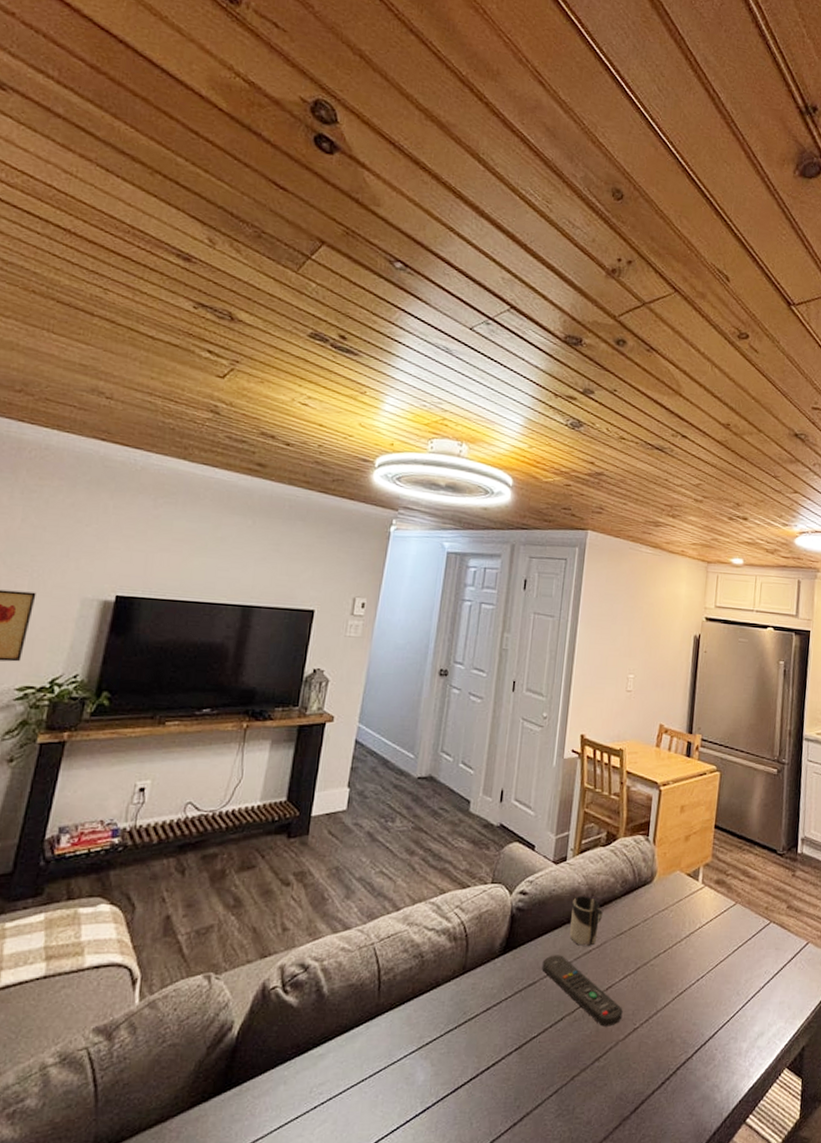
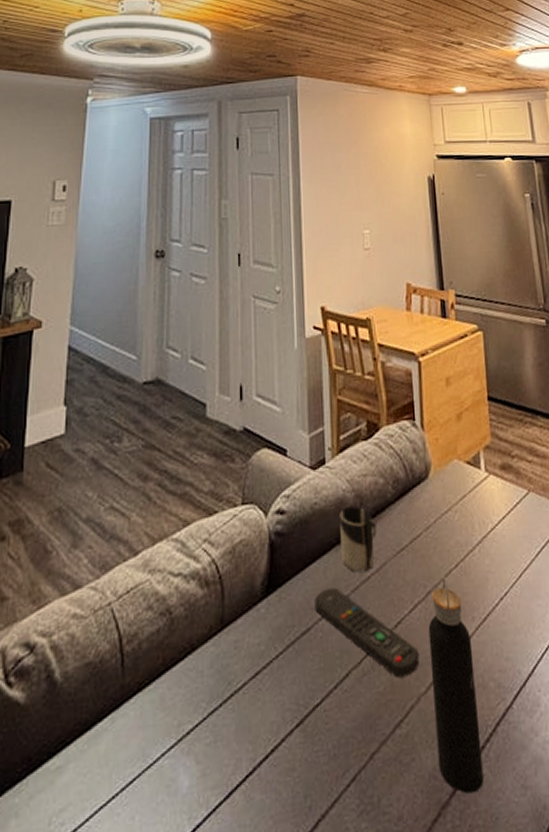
water bottle: none [625,958,668,1113] -> present [428,576,484,794]

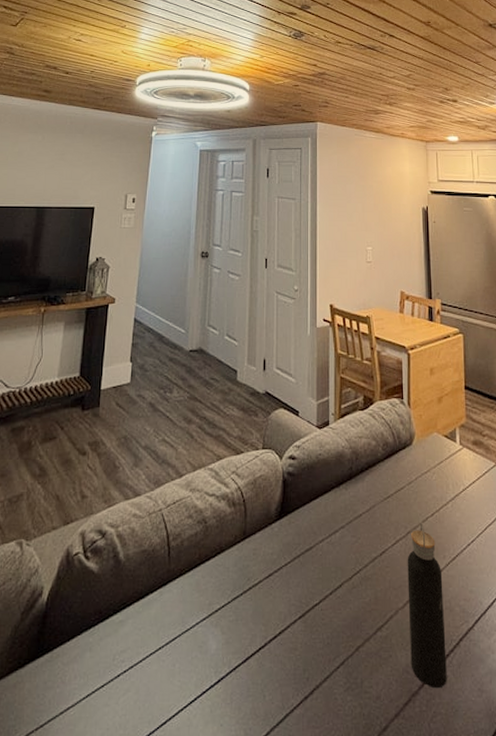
remote control: present [314,587,420,678] -> none [316,519,399,594]
cup: present [340,506,378,572] -> none [339,460,369,510]

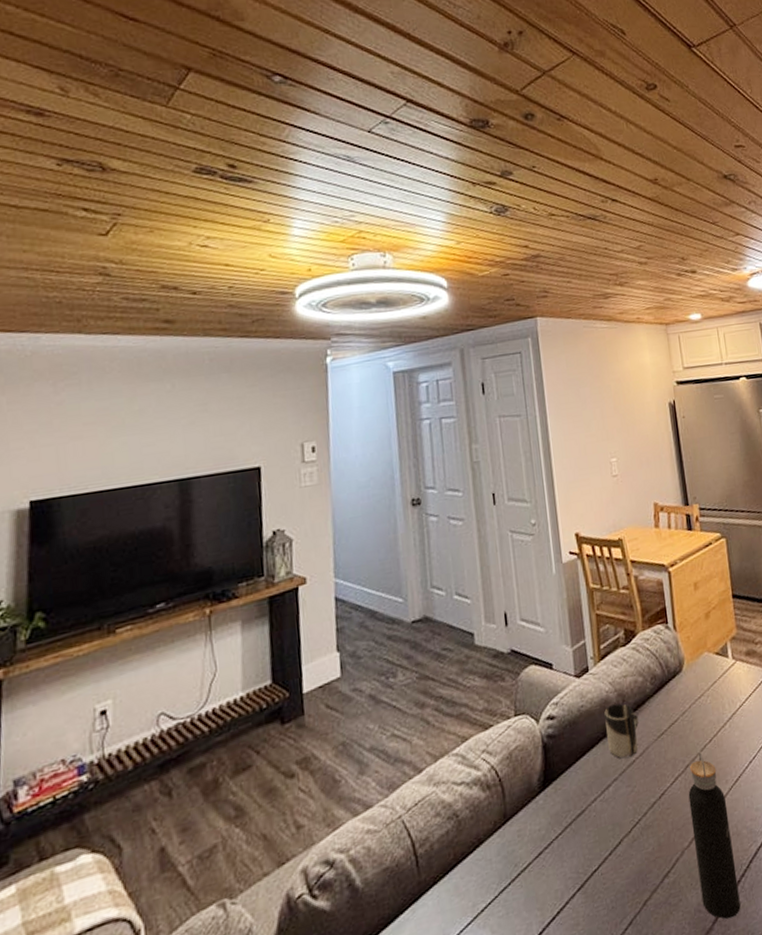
cup: none [339,460,369,510] -> present [604,703,639,758]

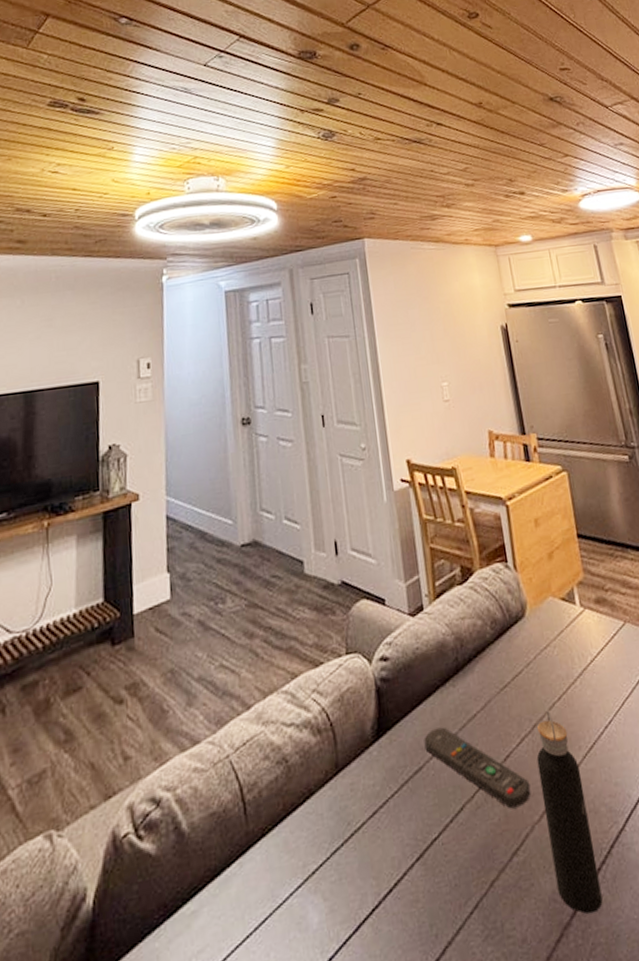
remote control: none [586,773,682,839] -> present [424,726,531,809]
cup: present [604,703,639,758] -> none [441,648,480,711]

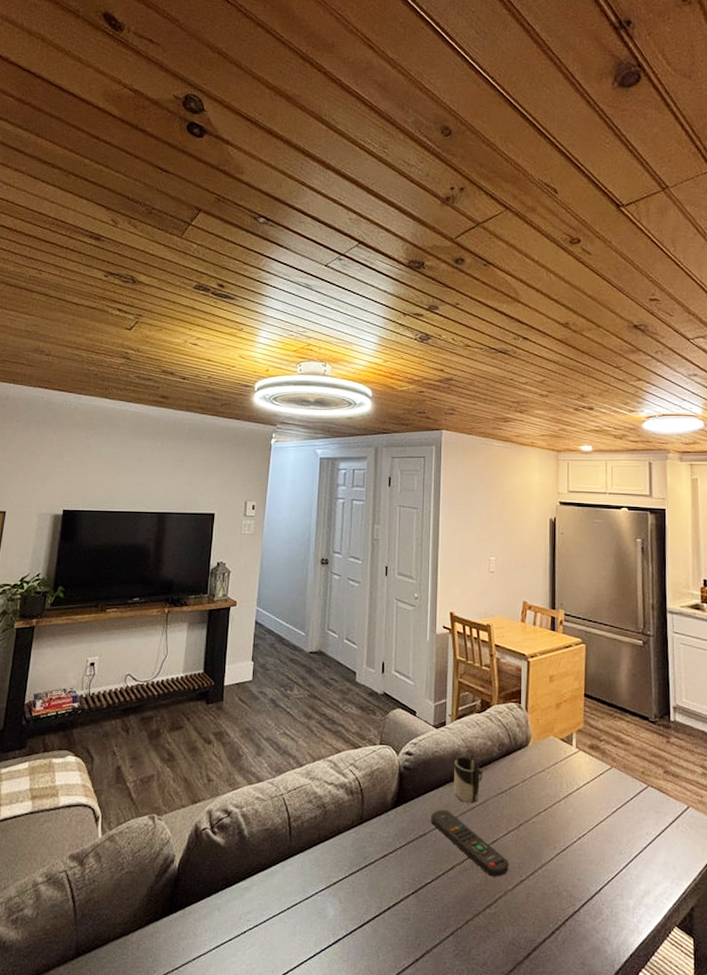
cup: none [441,648,480,711] -> present [454,757,484,803]
water bottle: present [536,709,603,914] -> none [517,816,552,960]

